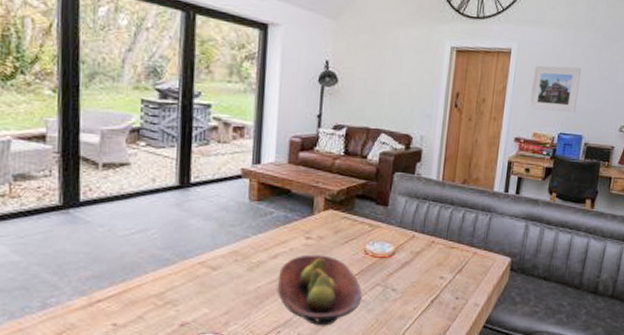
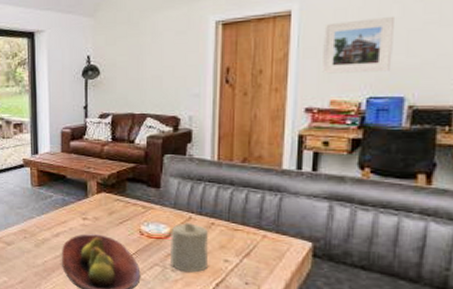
candle: none [391,240,429,291] -> present [171,221,209,273]

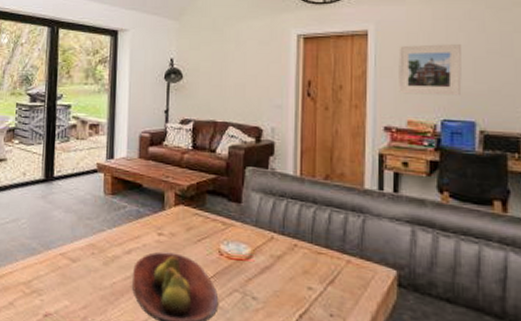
candle: present [171,221,209,273] -> none [251,242,292,301]

